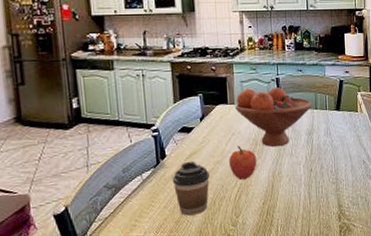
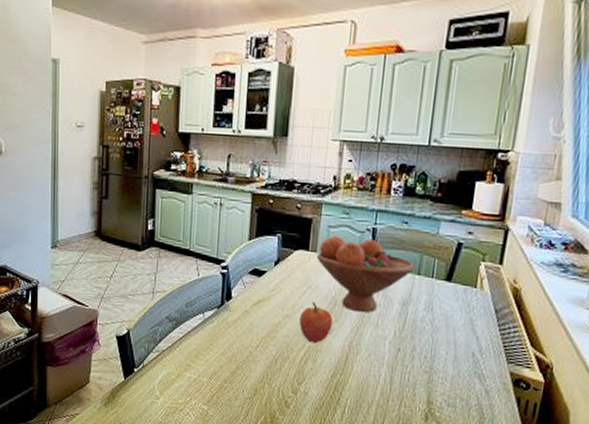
coffee cup: present [172,161,210,216] -> none [234,308,275,370]

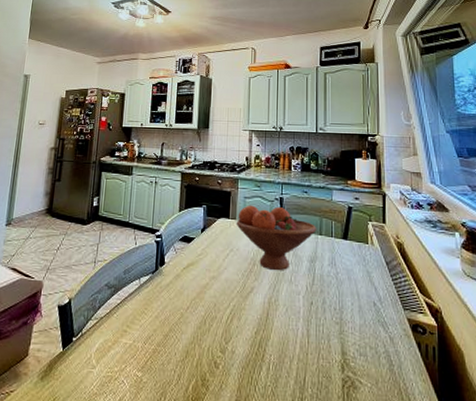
apple: present [299,302,333,344] -> none [224,263,254,302]

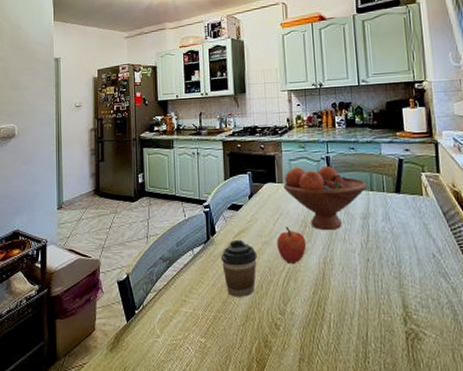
coffee cup: none [167,272,204,332] -> present [220,239,257,297]
apple: none [224,263,254,302] -> present [277,227,307,265]

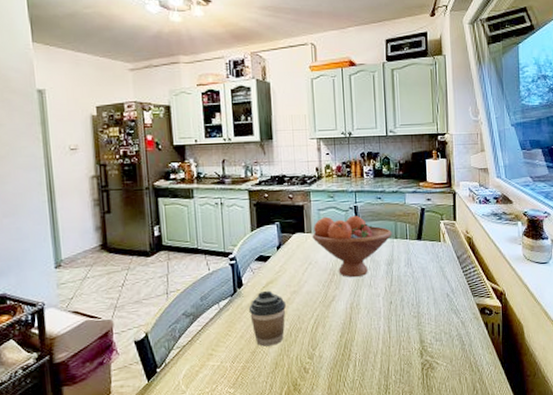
apple: present [277,227,307,265] -> none [306,276,335,311]

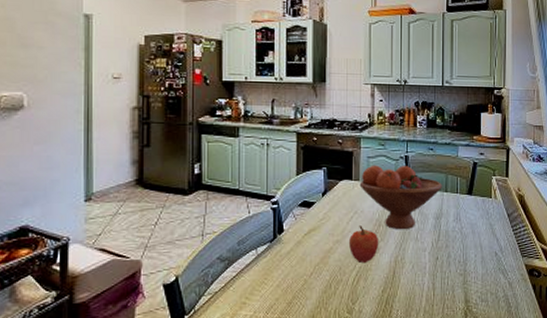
coffee cup: present [248,290,286,347] -> none [288,238,327,298]
apple: none [306,276,335,311] -> present [349,226,379,264]

